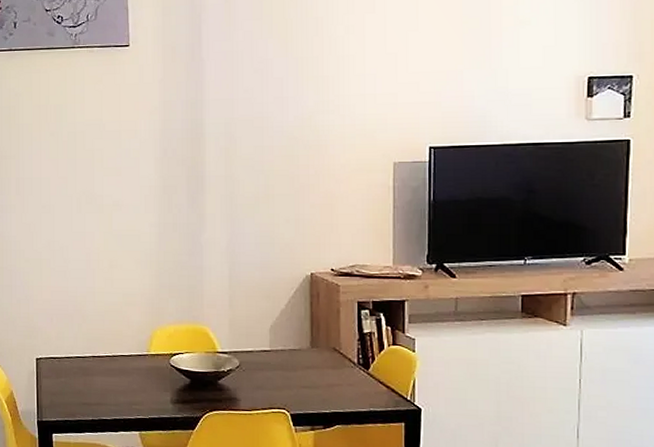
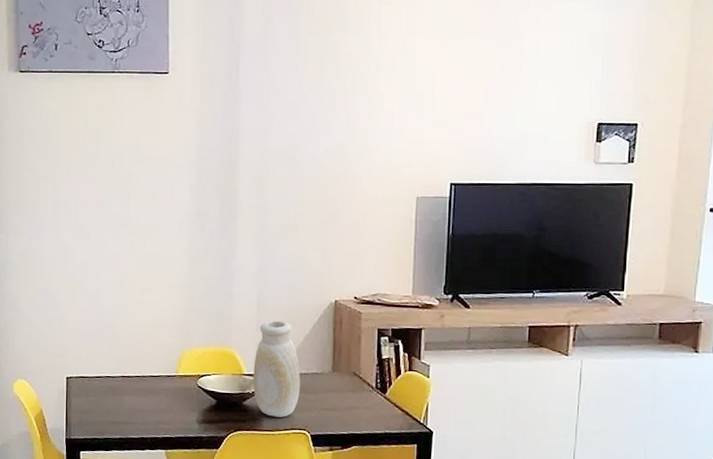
vase: none [228,295,277,396] -> present [253,320,300,418]

